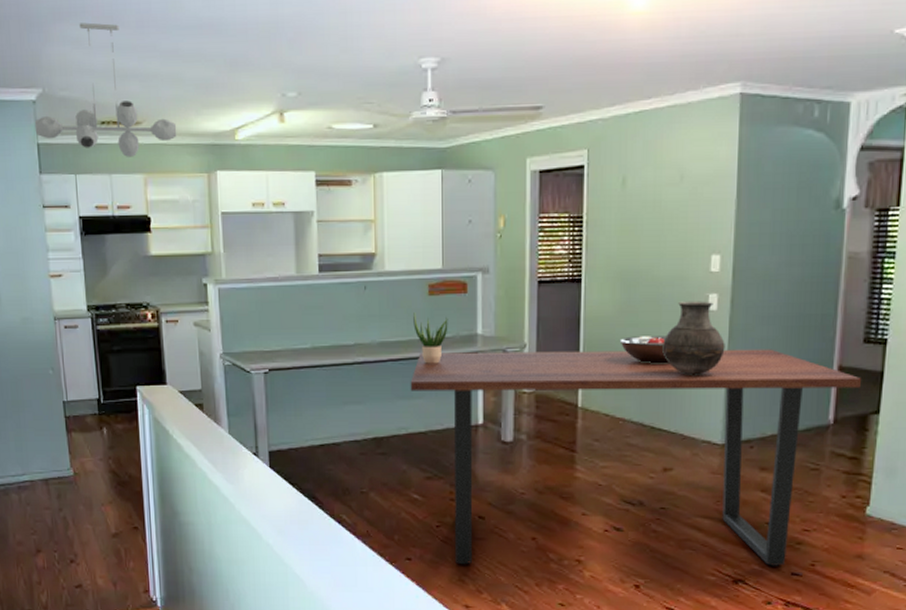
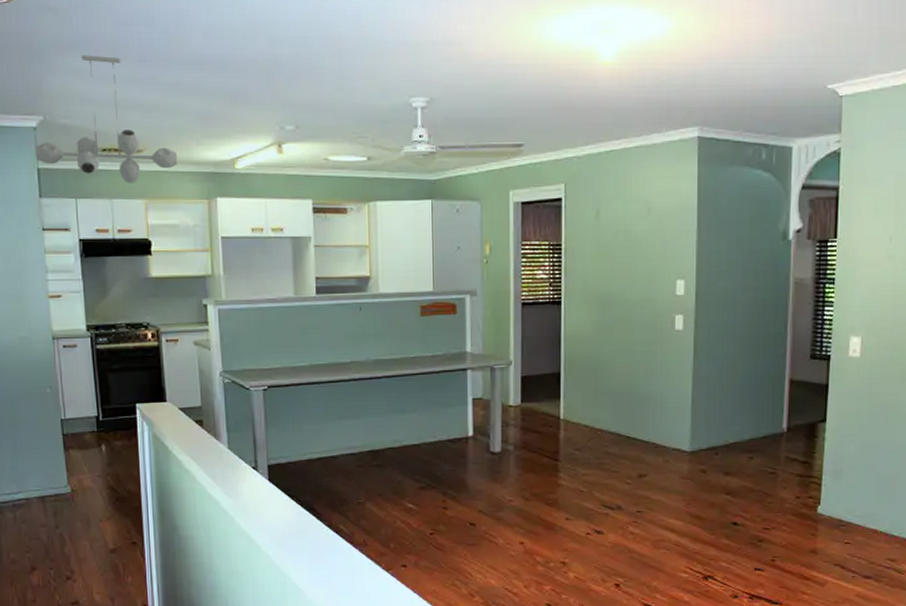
dining table: present [410,349,862,566] -> none [404,364,810,570]
potted plant: present [413,312,448,364] -> none [406,332,439,380]
fruit bowl: present [619,333,669,363] -> none [597,350,641,378]
vase: present [662,301,725,375] -> none [635,321,691,389]

